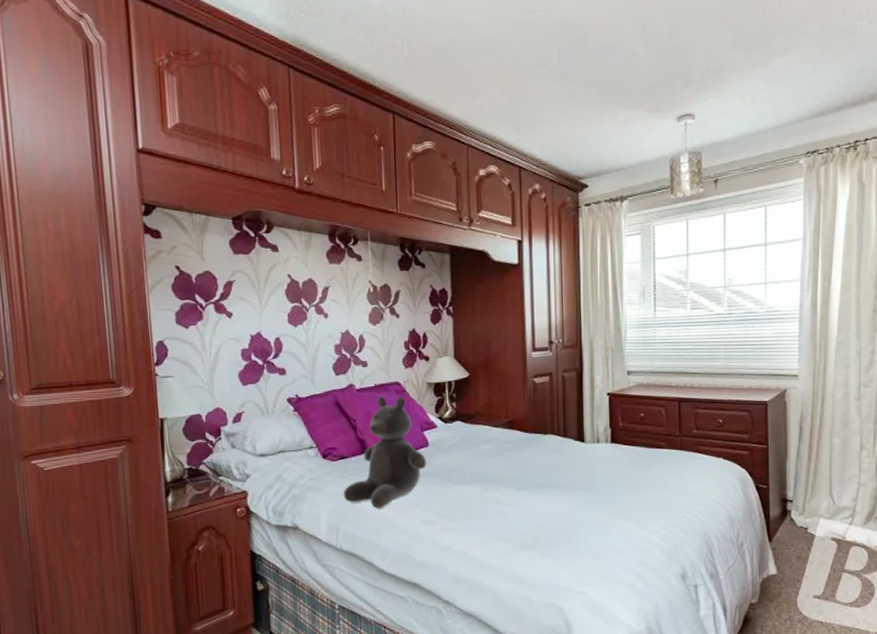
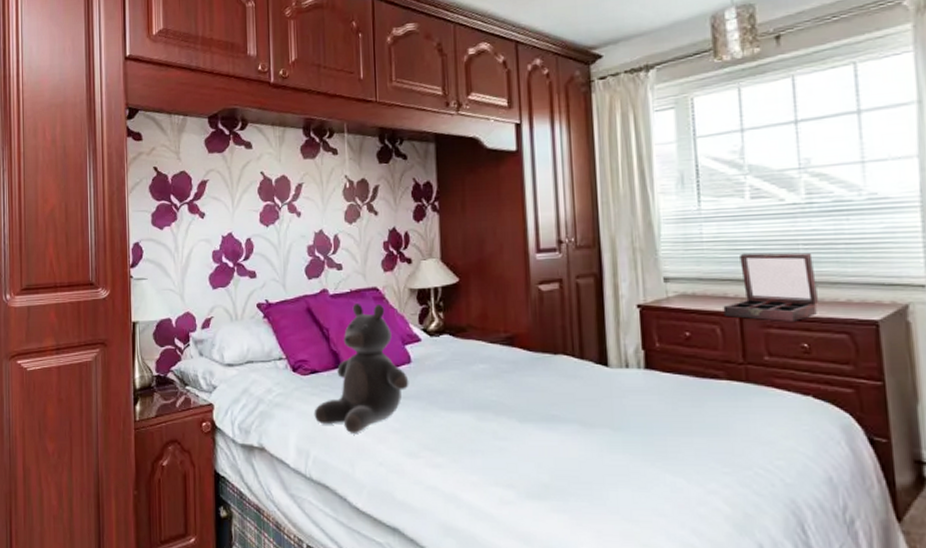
jewelry box: none [668,351,731,404] -> present [723,252,819,323]

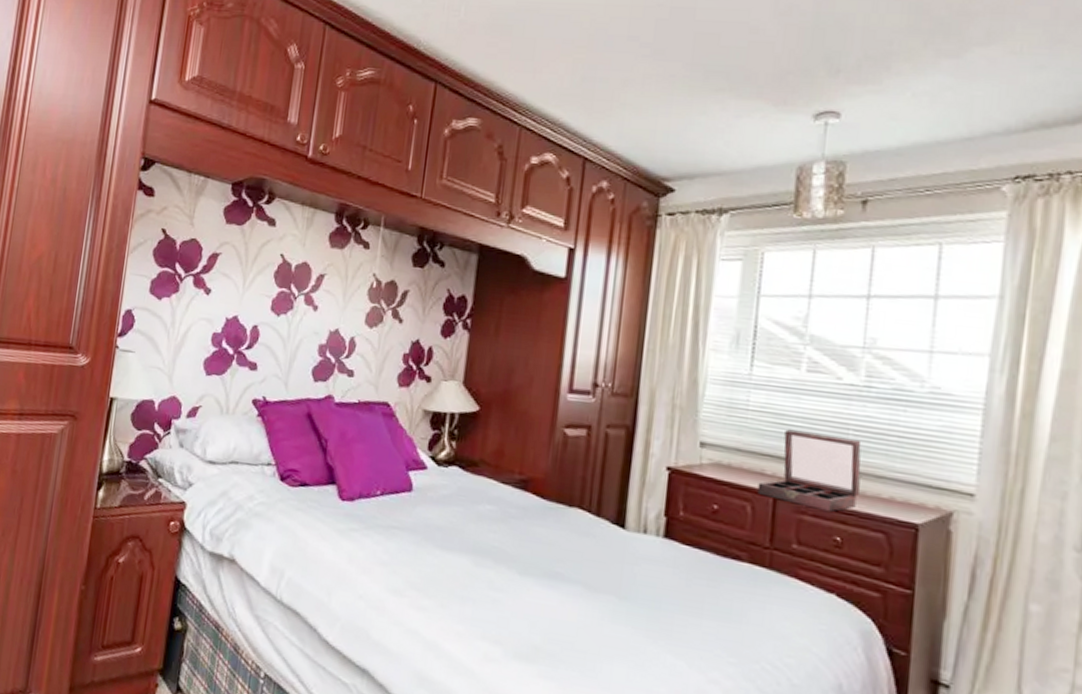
teddy bear: present [314,302,409,433] -> none [295,415,407,560]

